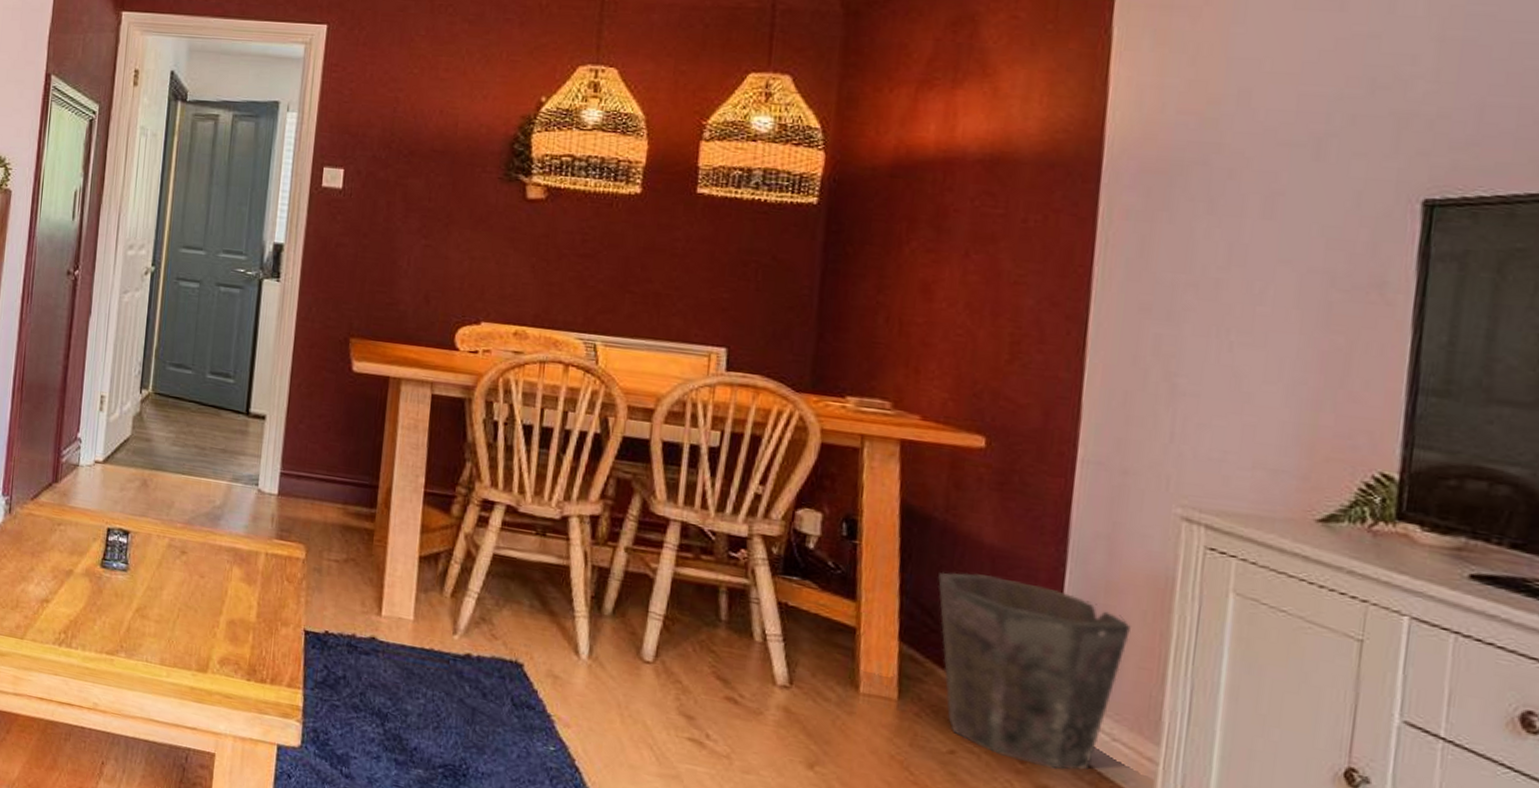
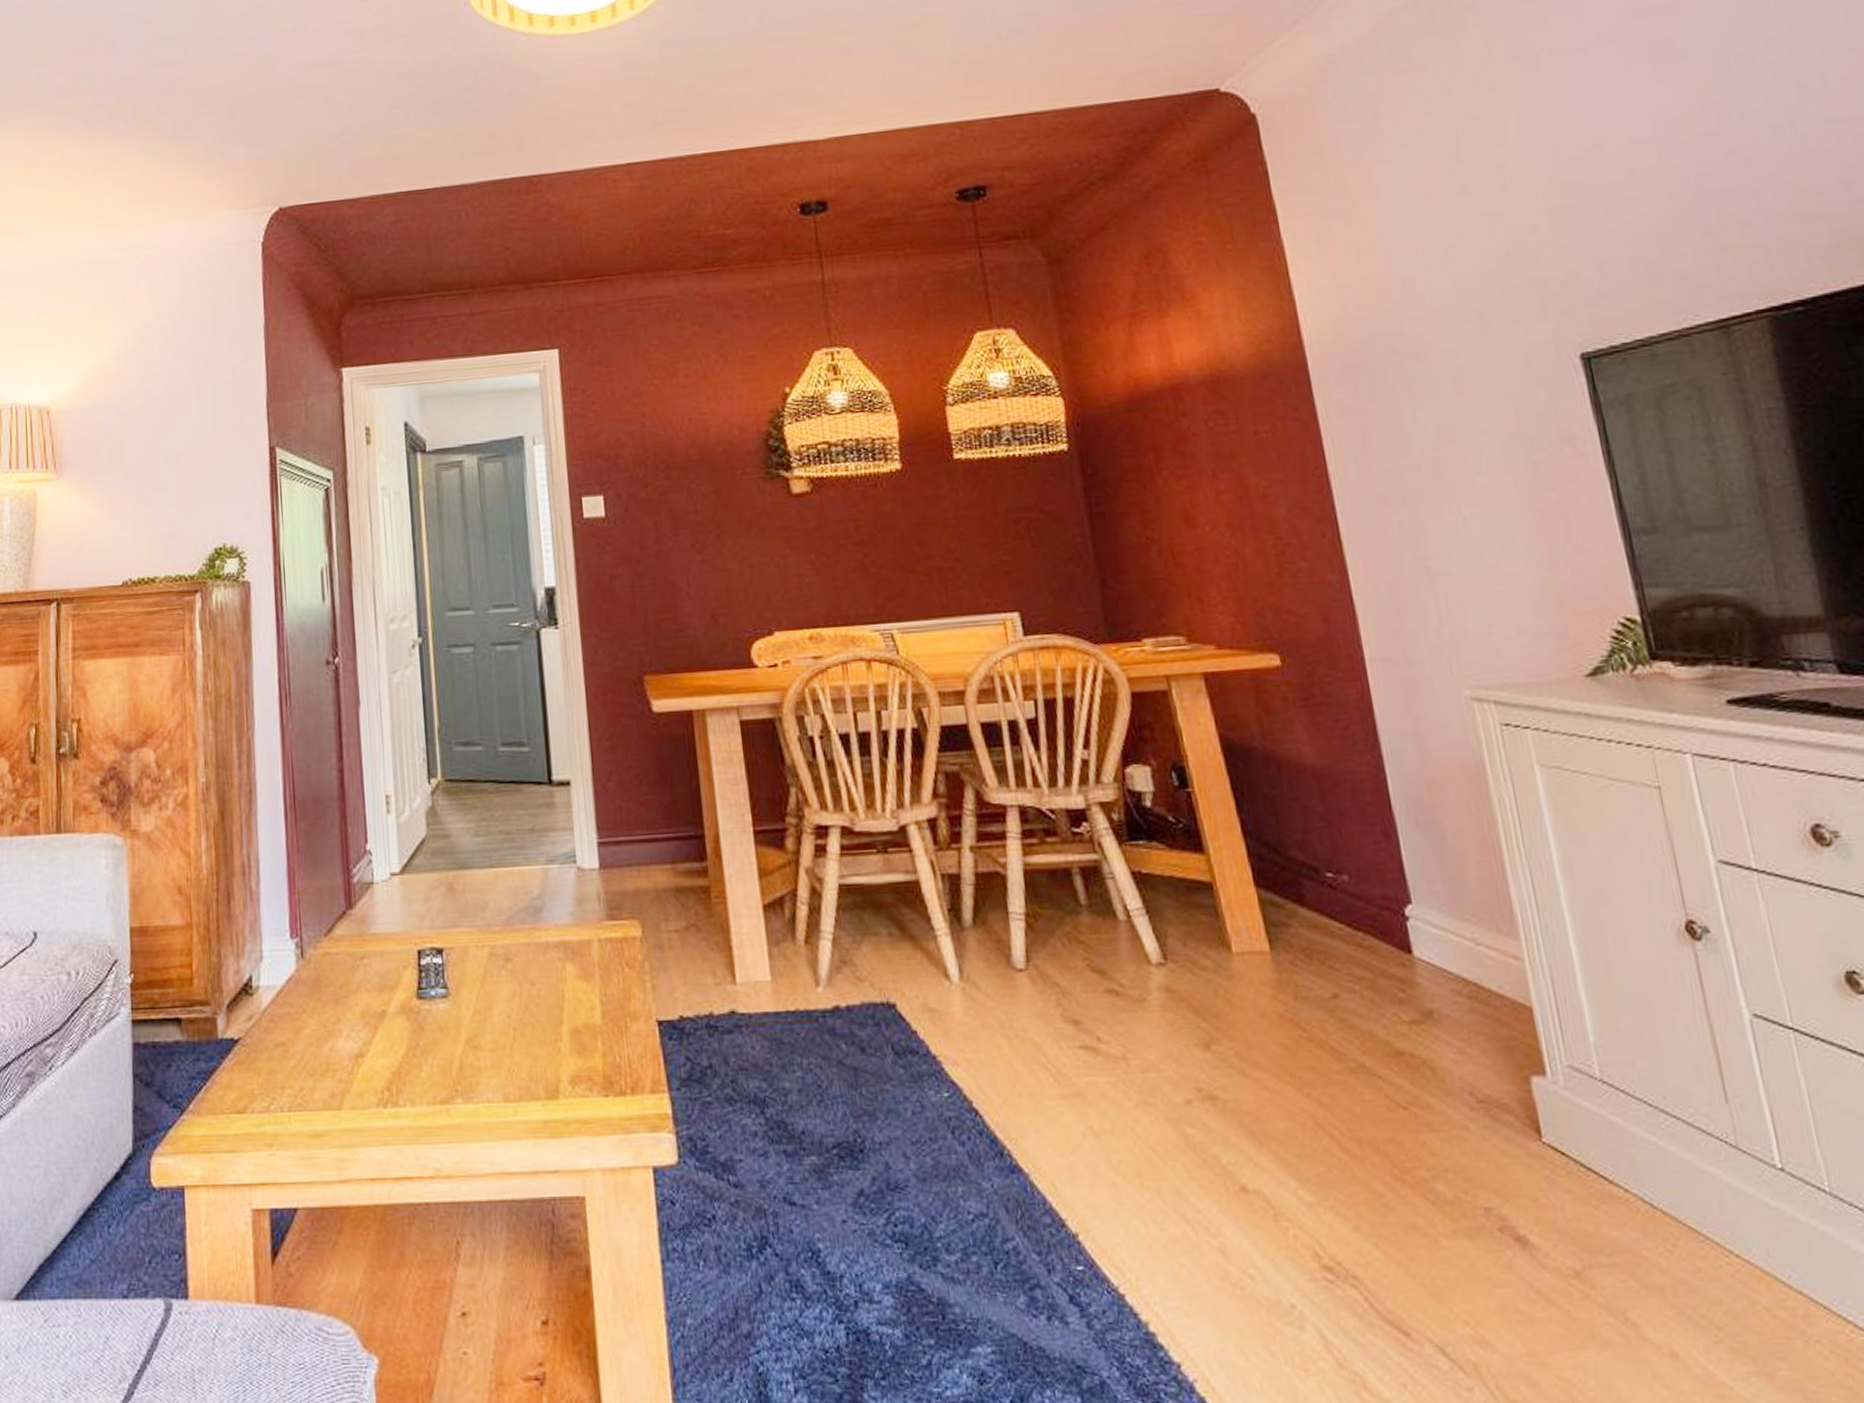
waste bin: present [937,572,1131,771] -> none [1273,796,1465,991]

